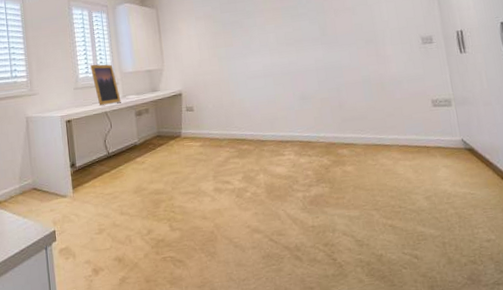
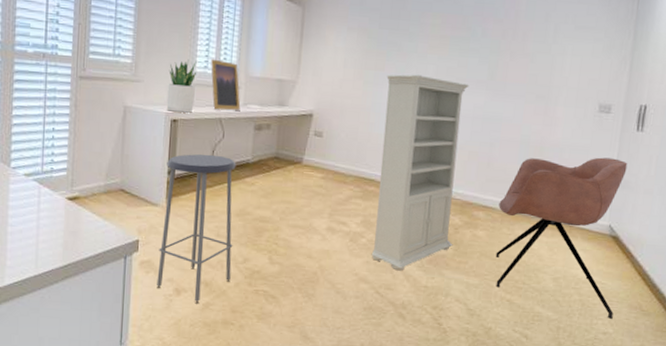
planter: none [57,69,83,114] -> present [166,59,197,113]
bar stool: none [68,143,140,280] -> present [157,154,236,304]
bookshelf: none [236,43,328,217] -> present [371,74,469,271]
armchair: none [358,80,491,226] -> present [495,157,628,319]

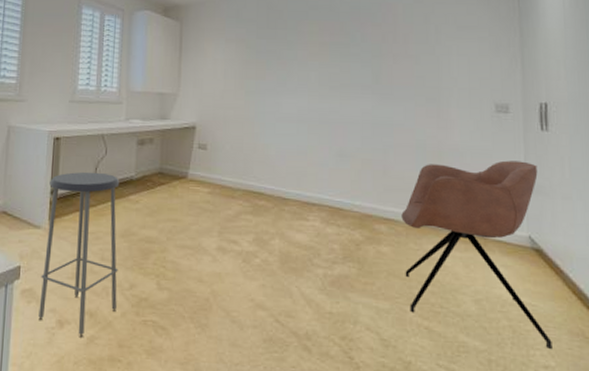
planter: present [166,59,197,113] -> none [49,77,80,130]
picture frame: present [211,58,241,111] -> none [92,75,123,127]
bookshelf: present [371,74,469,271] -> none [267,82,356,295]

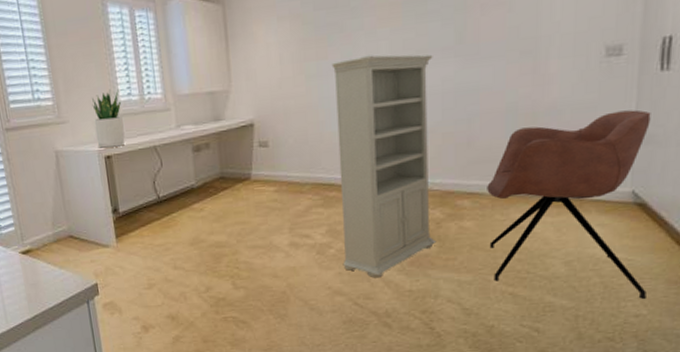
bar stool: present [38,172,120,338] -> none [109,185,196,338]
planter: none [49,77,80,130] -> present [92,89,125,148]
bookshelf: none [267,82,356,295] -> present [331,54,437,278]

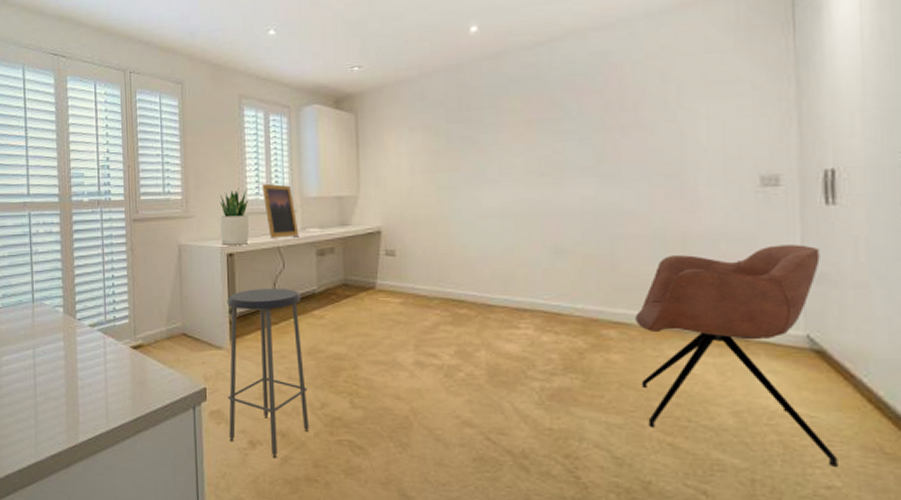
bar stool: none [109,185,196,338] -> present [227,288,309,458]
picture frame: none [133,83,174,138] -> present [262,183,299,238]
bookshelf: present [331,54,437,278] -> none [463,170,580,411]

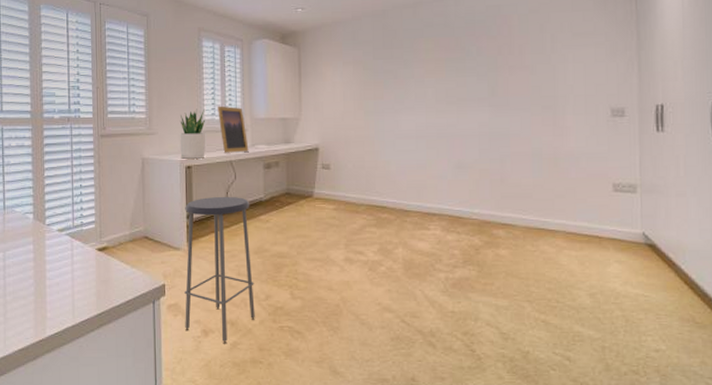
armchair: present [635,244,838,467] -> none [519,162,663,334]

